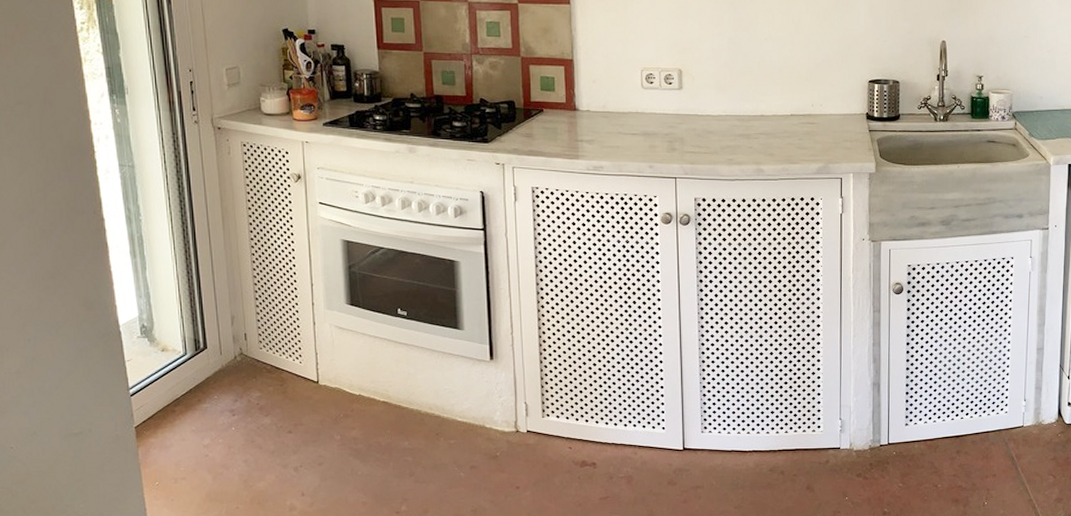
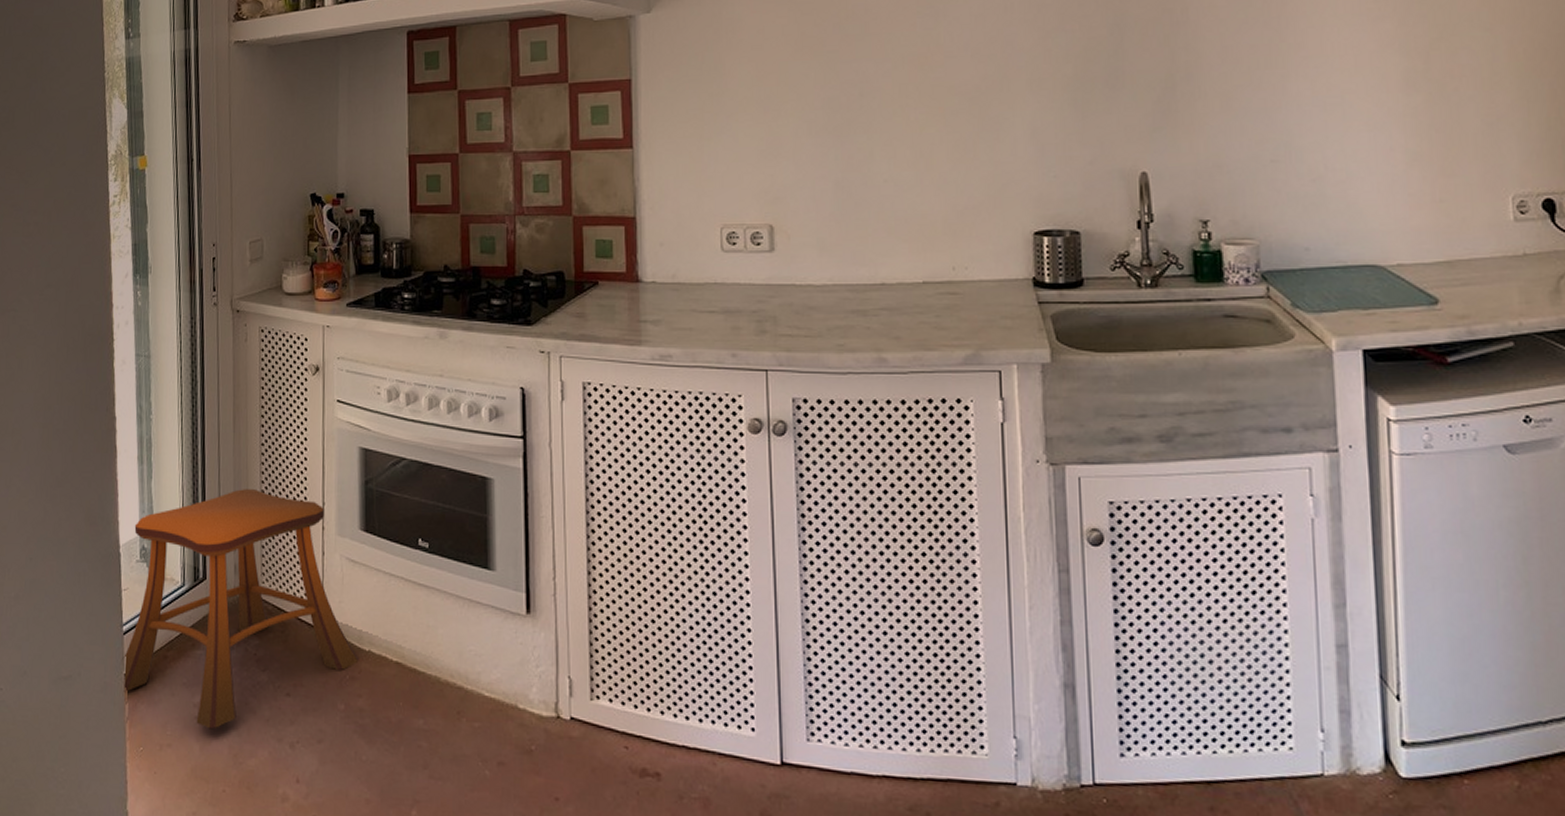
stool: none [132,275,351,463] -> present [123,489,359,729]

